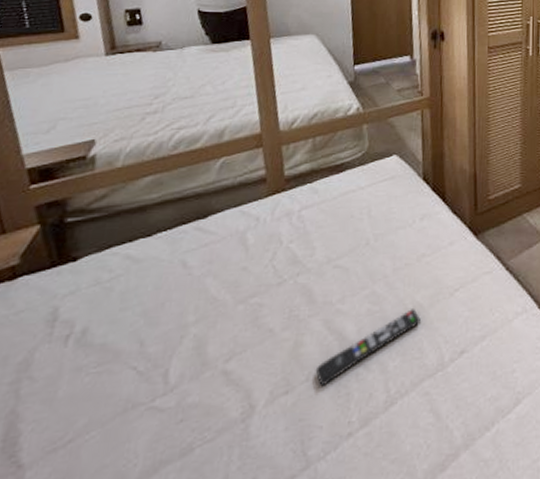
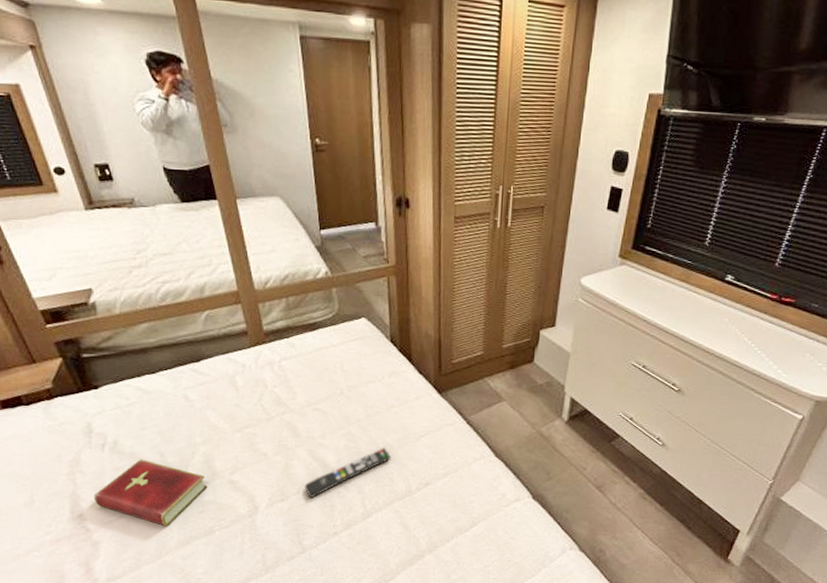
hardcover book: none [38,351,194,450] -> present [93,459,208,527]

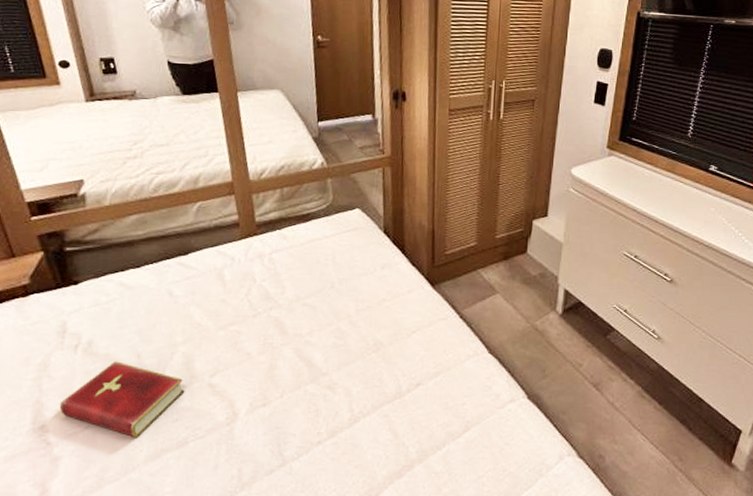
remote control: present [304,448,391,499] -> none [288,345,381,403]

